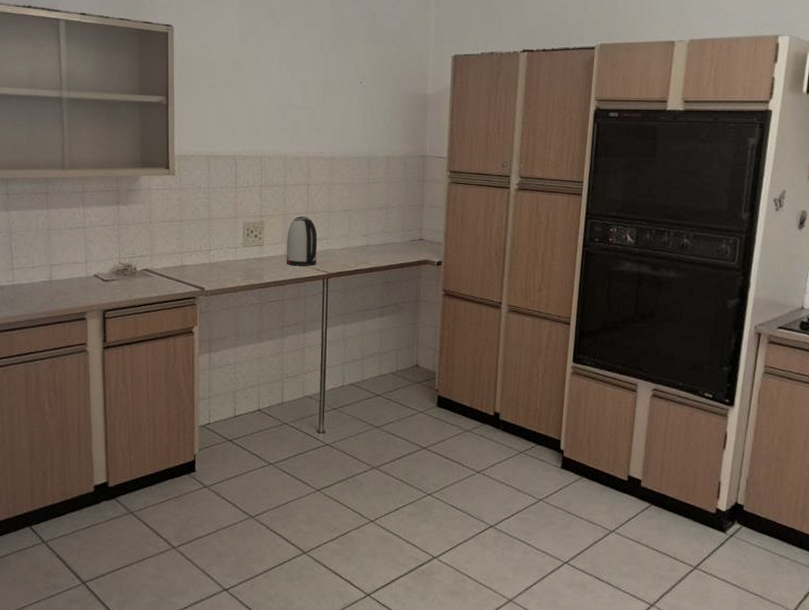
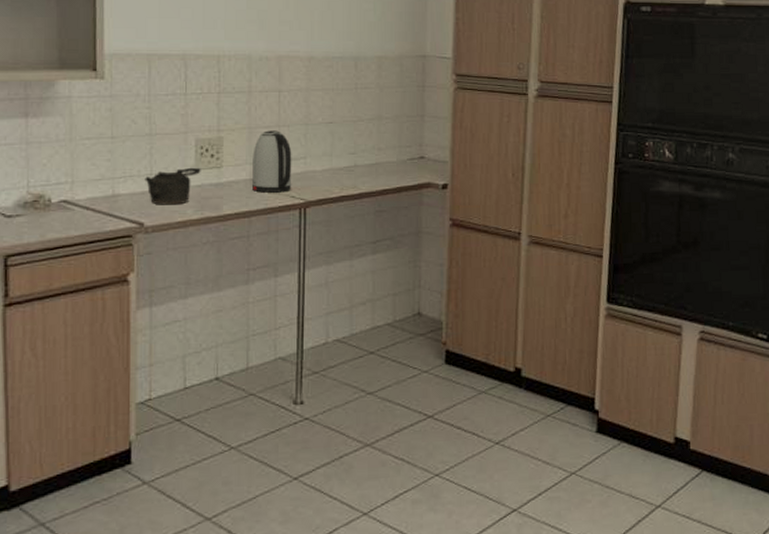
teapot: none [205,245,248,274] -> present [145,167,201,205]

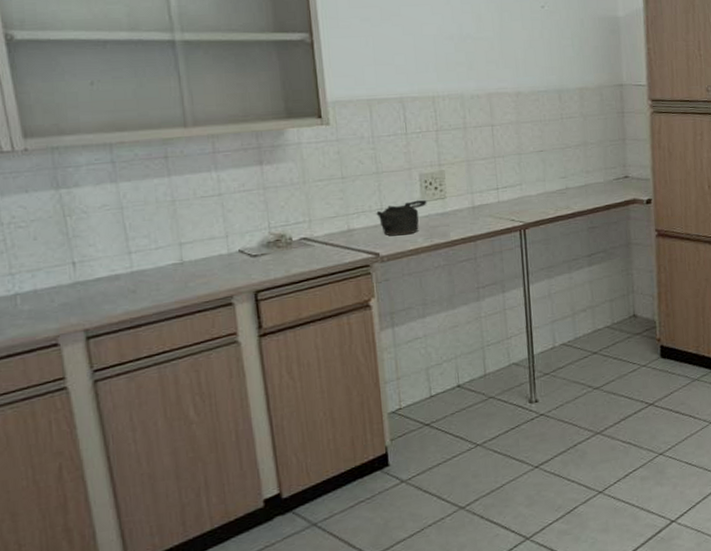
kettle: present [251,130,292,193] -> none [473,161,510,219]

